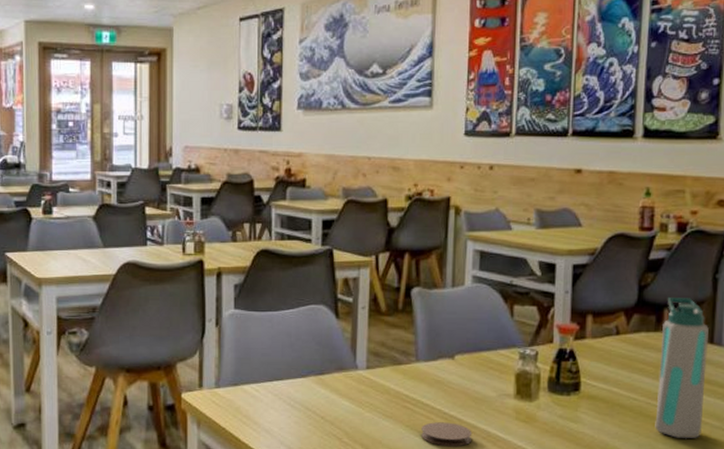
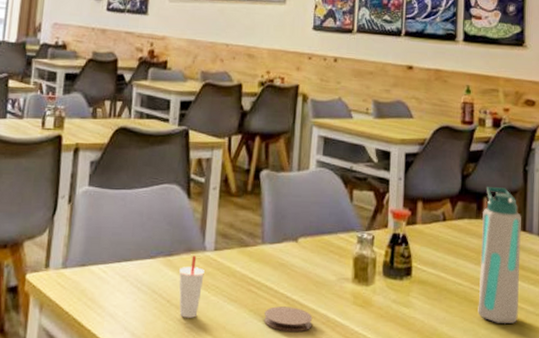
cup: none [331,374,359,433] -> present [178,255,206,318]

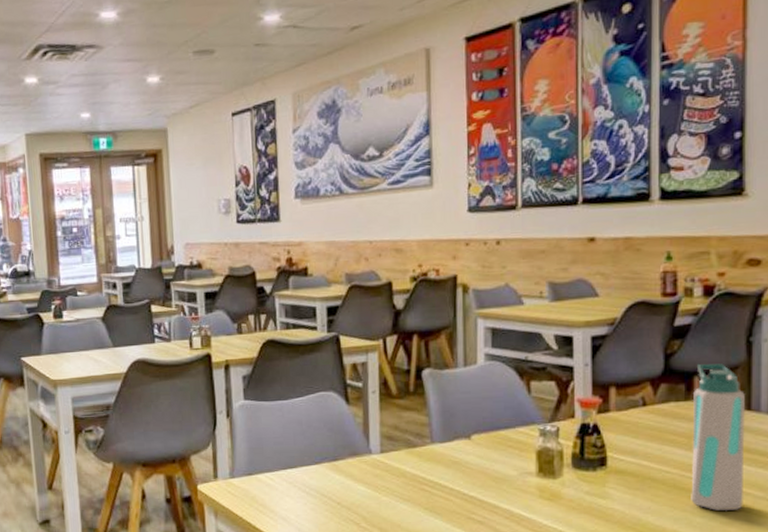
cup: present [178,255,206,318] -> none [345,459,374,518]
coaster: present [264,306,313,333] -> none [441,503,495,528]

